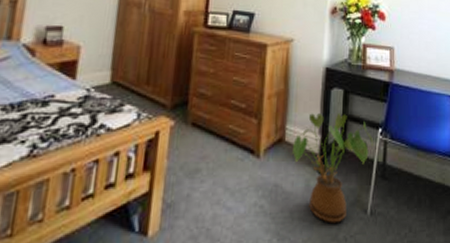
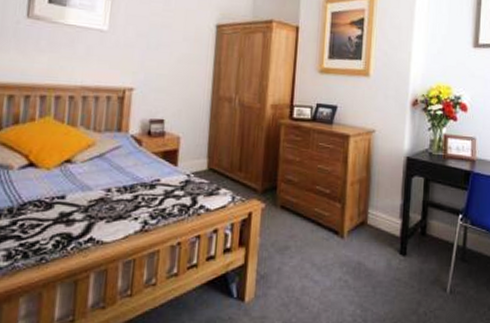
house plant: present [291,112,374,224] -> none [373,199,454,299]

